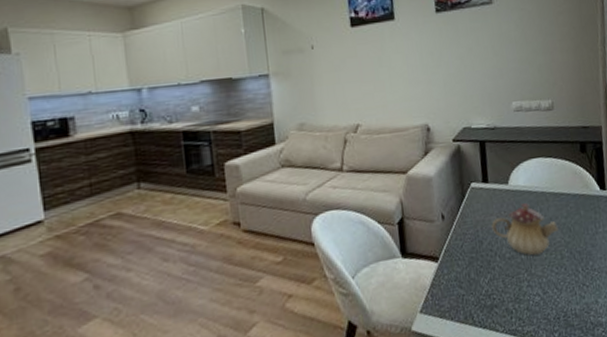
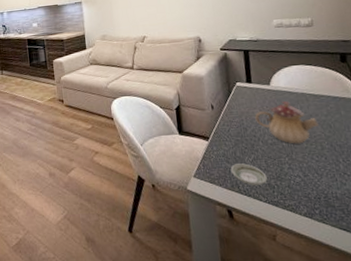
saucer: none [463,286,505,314] -> present [230,163,268,186]

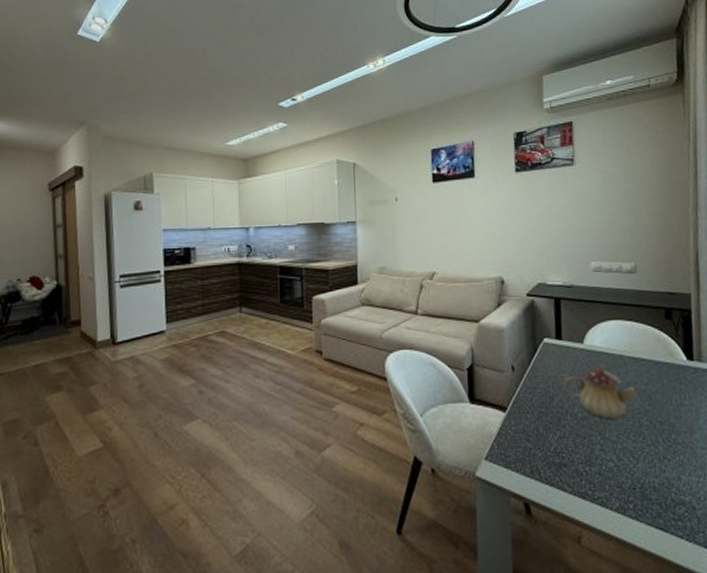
saucer: present [230,163,268,186] -> none [530,443,575,472]

